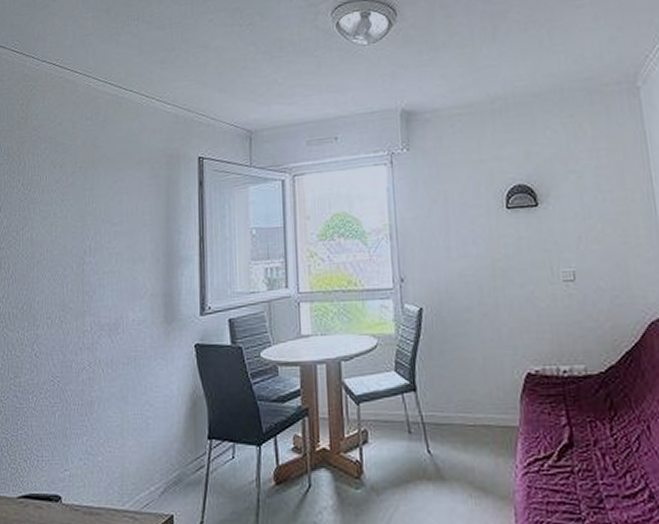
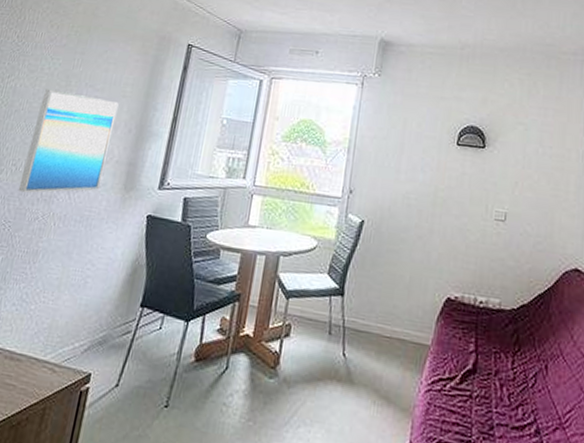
wall art: none [58,232,141,345] -> present [18,88,119,193]

